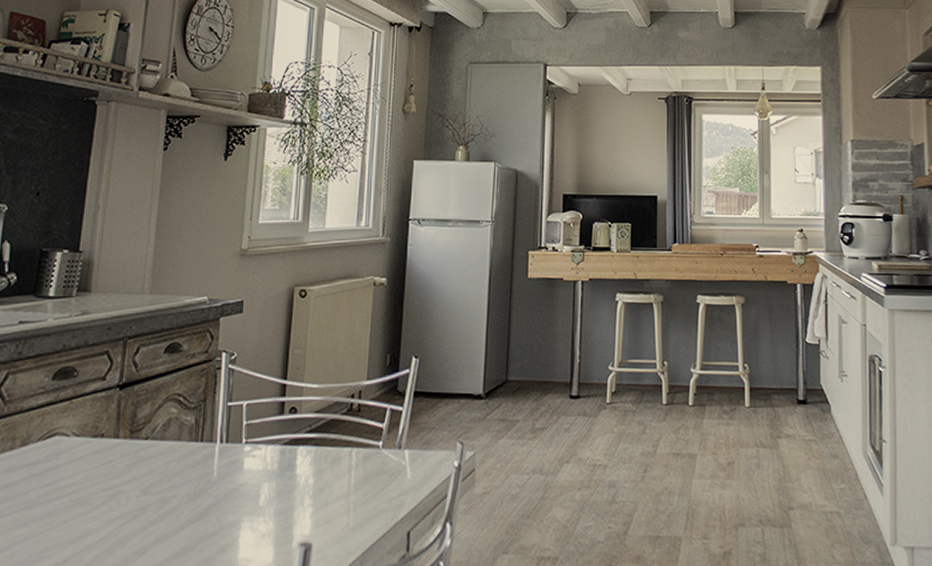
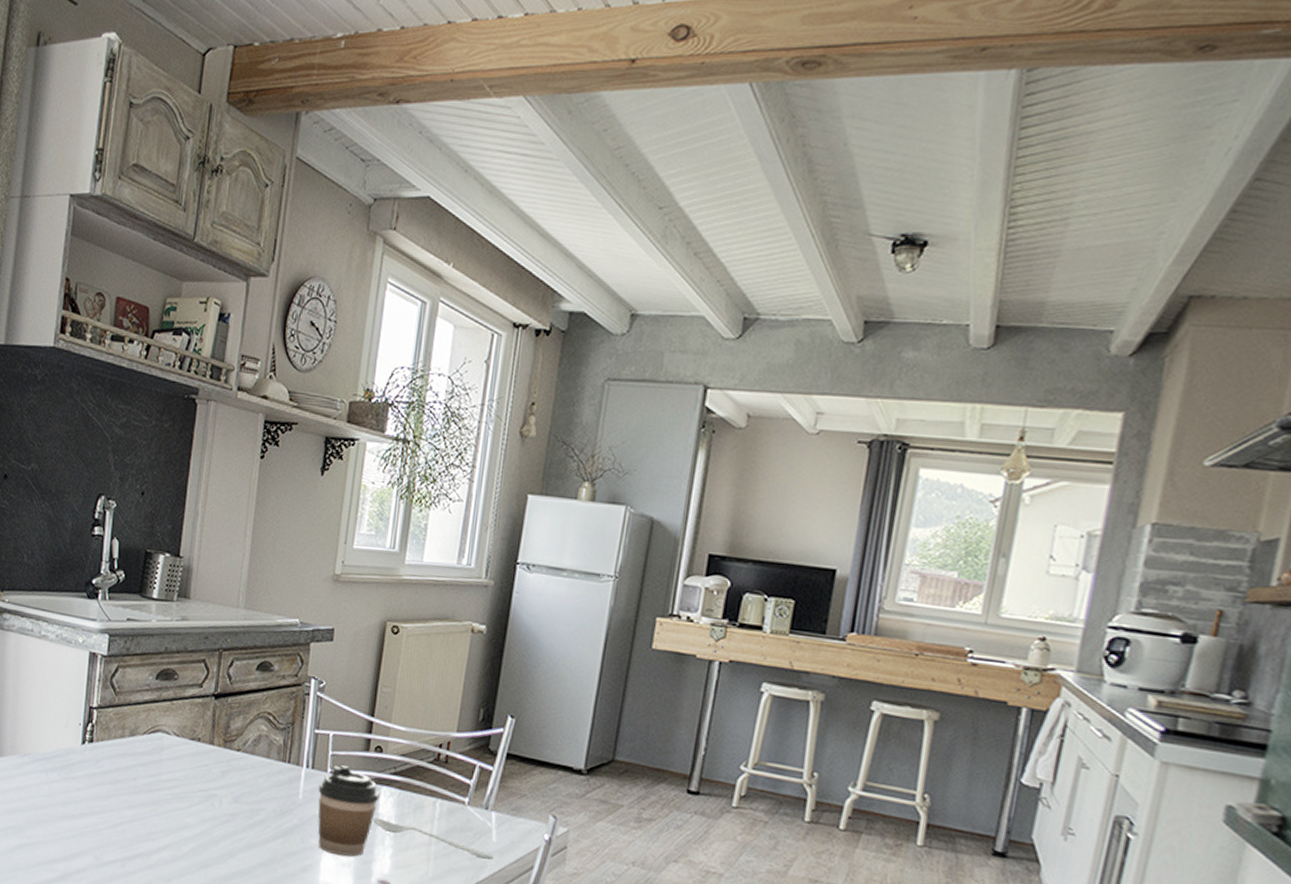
coffee cup: none [233,433,297,527] -> present [317,765,380,857]
spoon: none [291,479,410,498] -> present [373,817,494,859]

